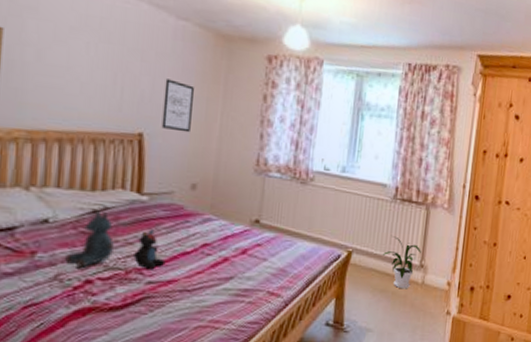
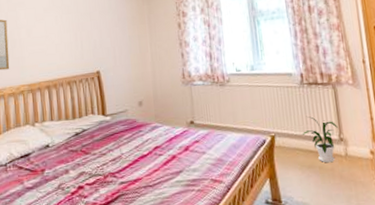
stuffed animal: present [65,210,114,268] -> none [63,133,93,178]
teddy bear: present [132,229,166,270] -> none [106,141,131,173]
wall art: present [161,79,194,133] -> none [108,28,131,65]

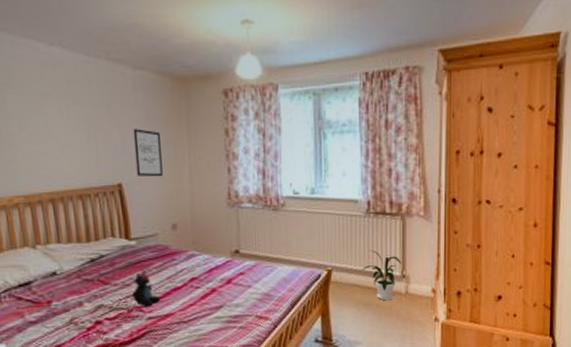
teddy bear: none [106,141,131,173] -> present [131,270,161,307]
wall art: none [108,28,131,65] -> present [133,129,163,177]

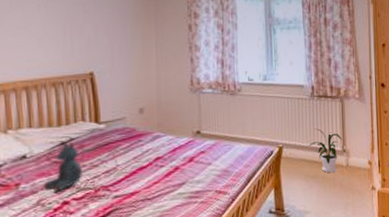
stuffed animal: none [76,259,114,311] -> present [44,142,82,192]
teddy bear: present [131,270,161,307] -> none [98,152,127,186]
wall art: present [133,129,163,177] -> none [105,24,132,67]

